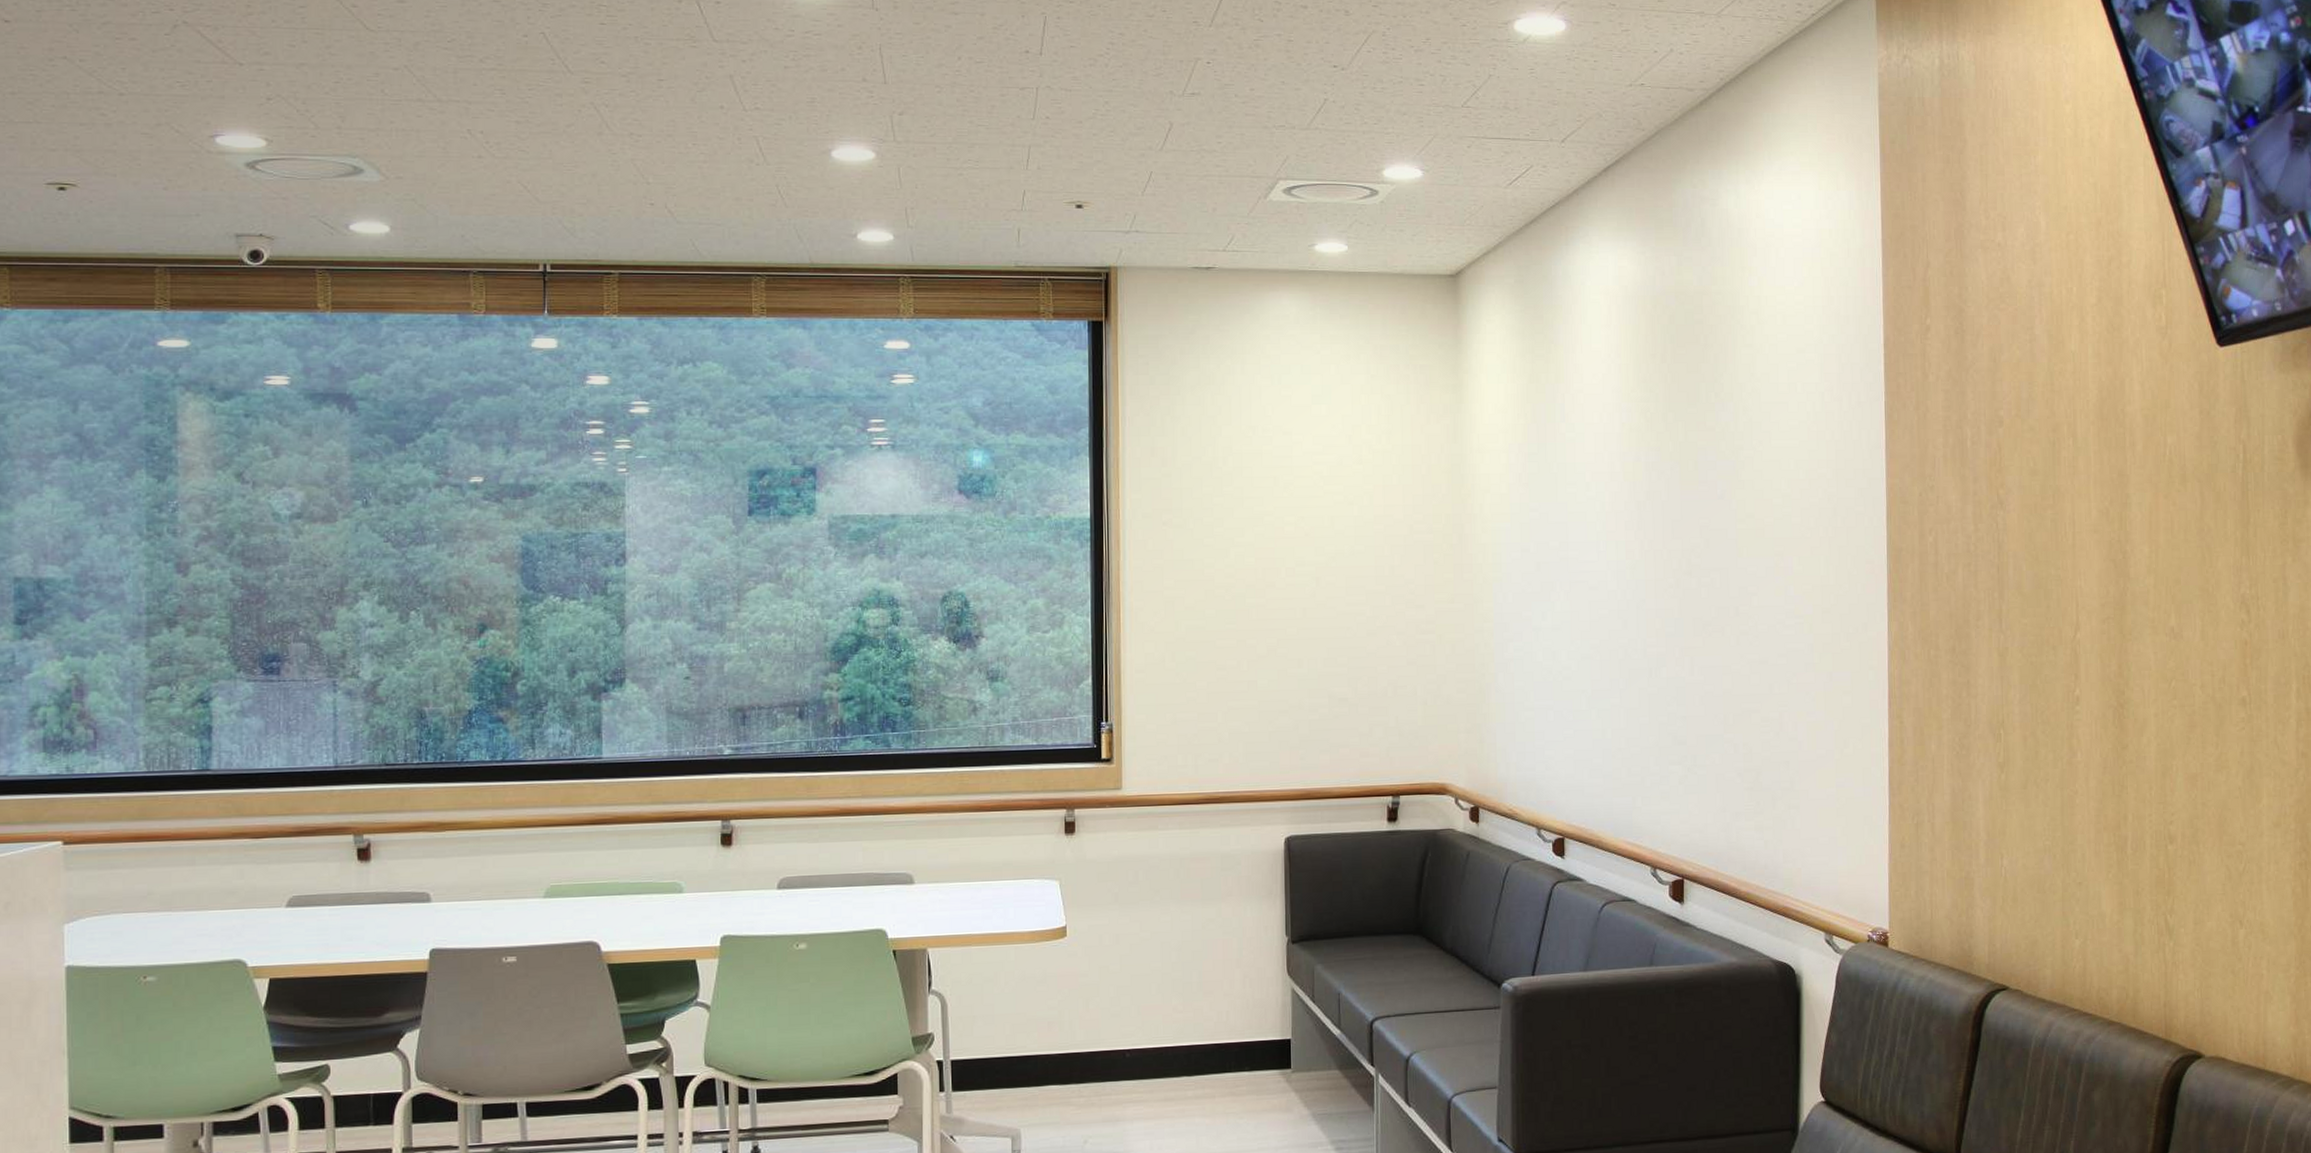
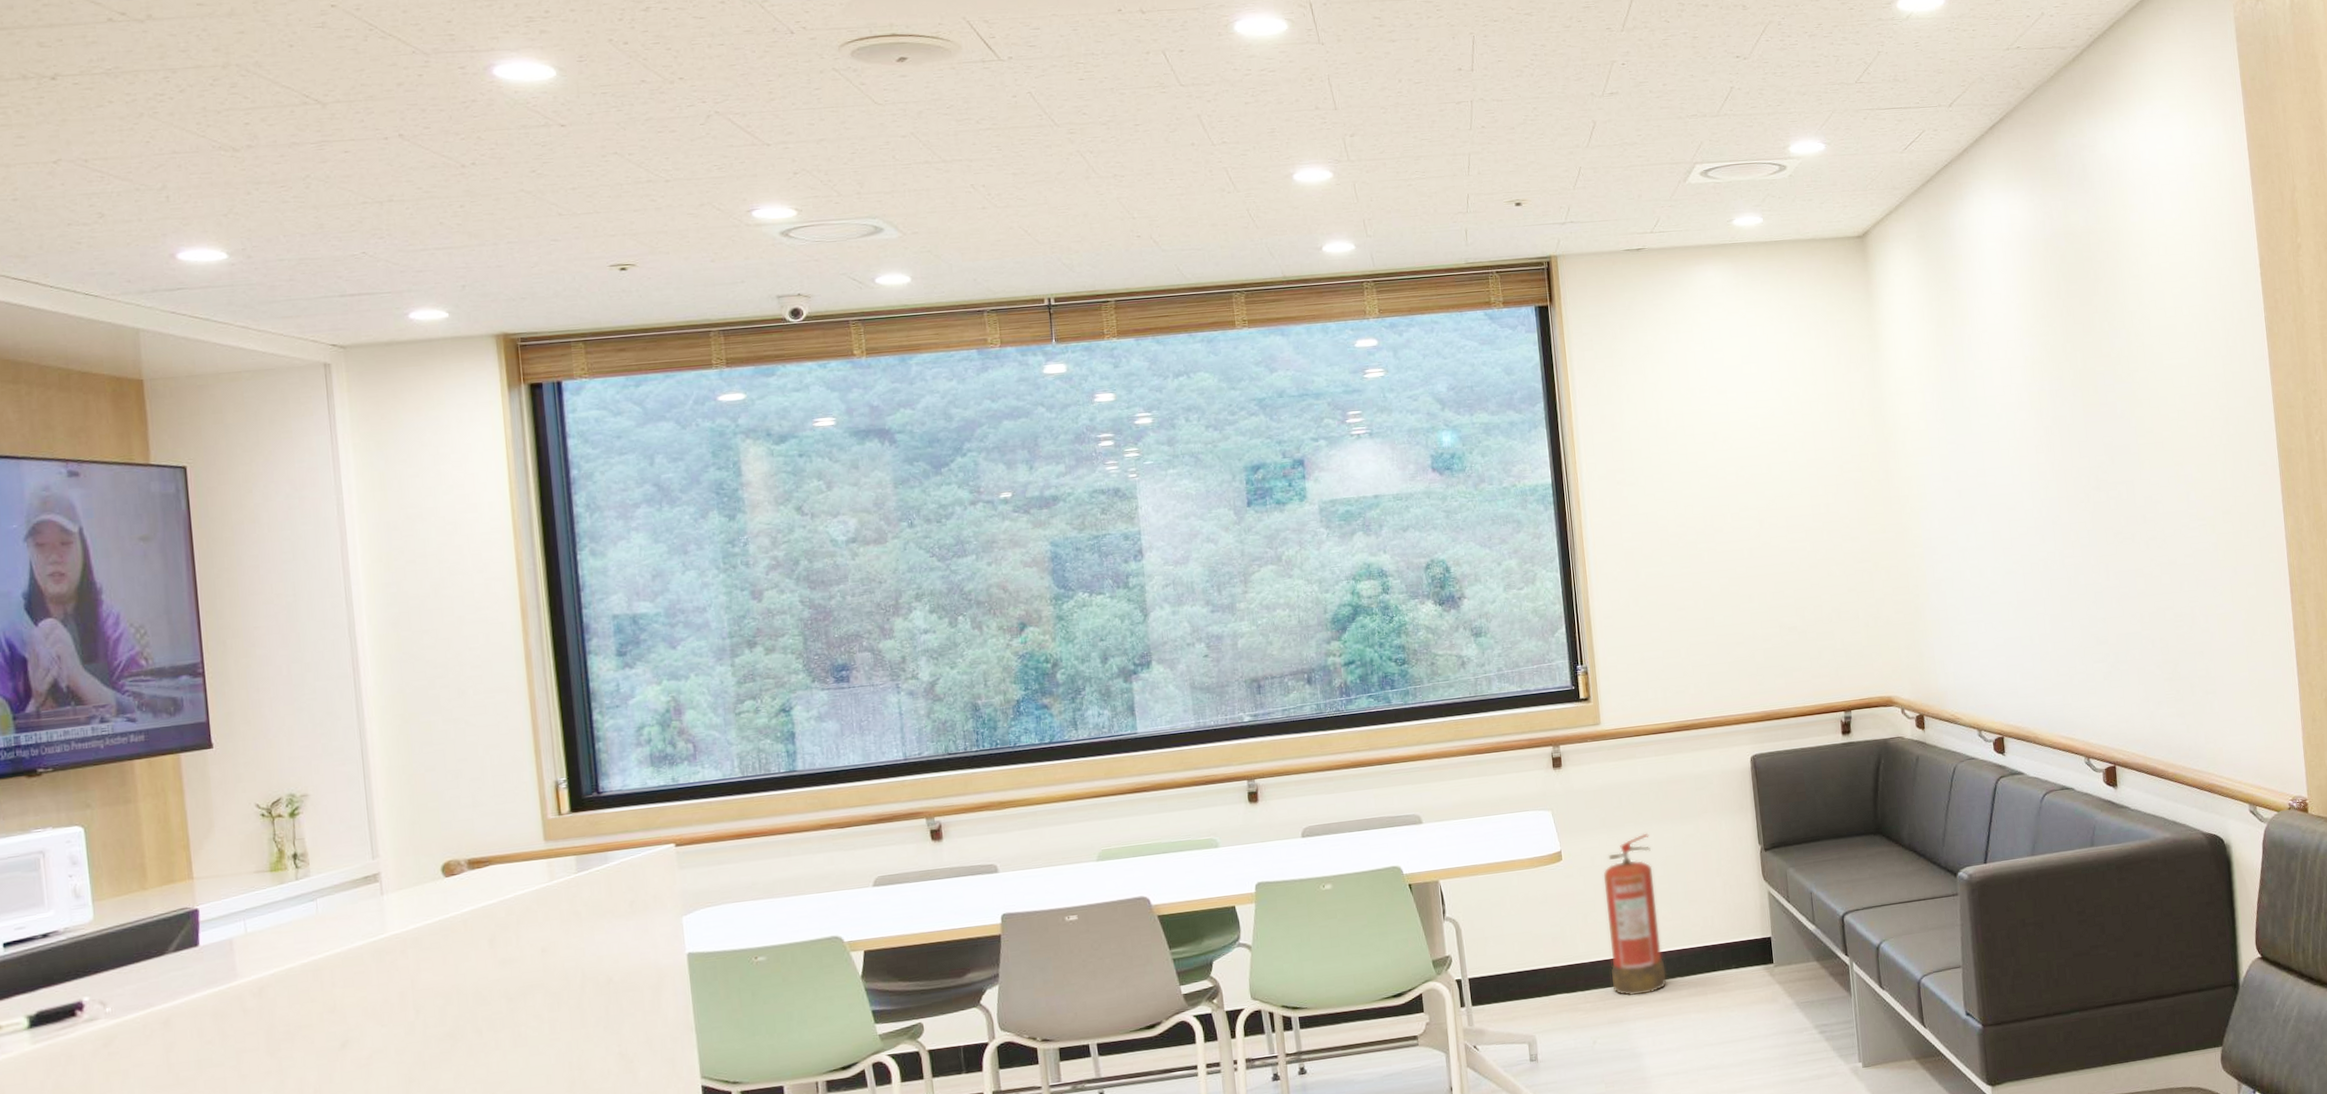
fire extinguisher: none [1110,913,1171,1093] -> present [1603,833,1667,996]

